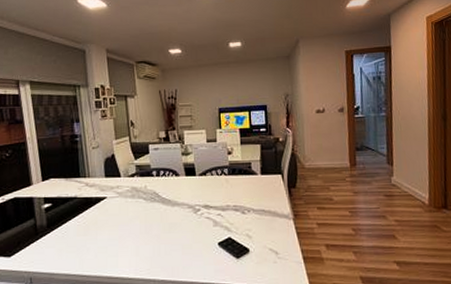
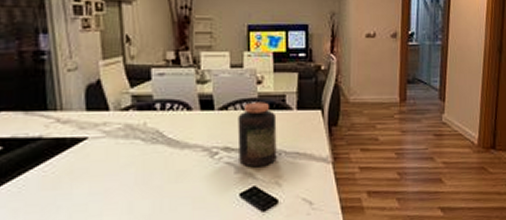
jar: none [214,168,246,222] -> present [237,102,277,168]

